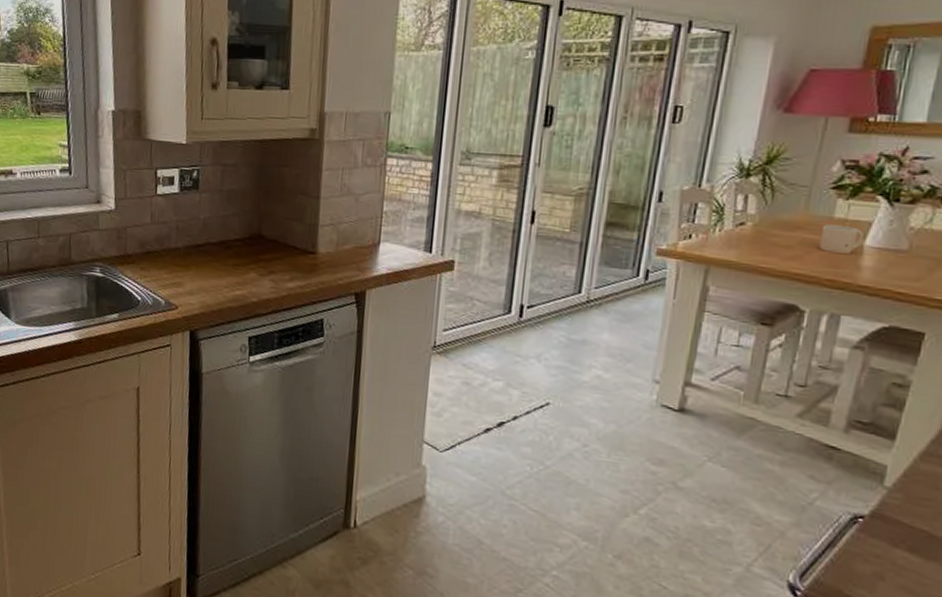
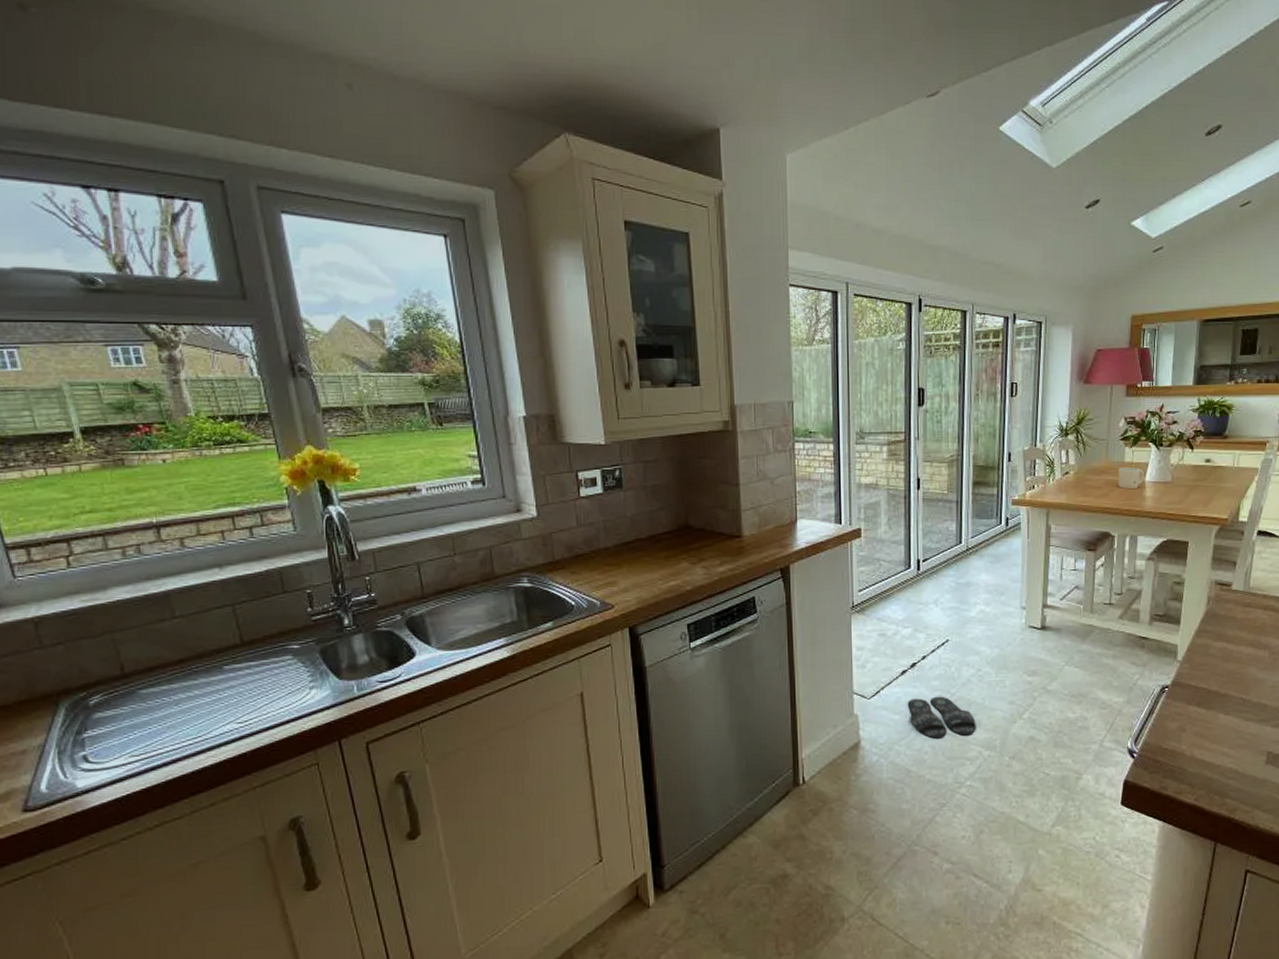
slippers: none [487,462,574,519] -> present [908,696,976,739]

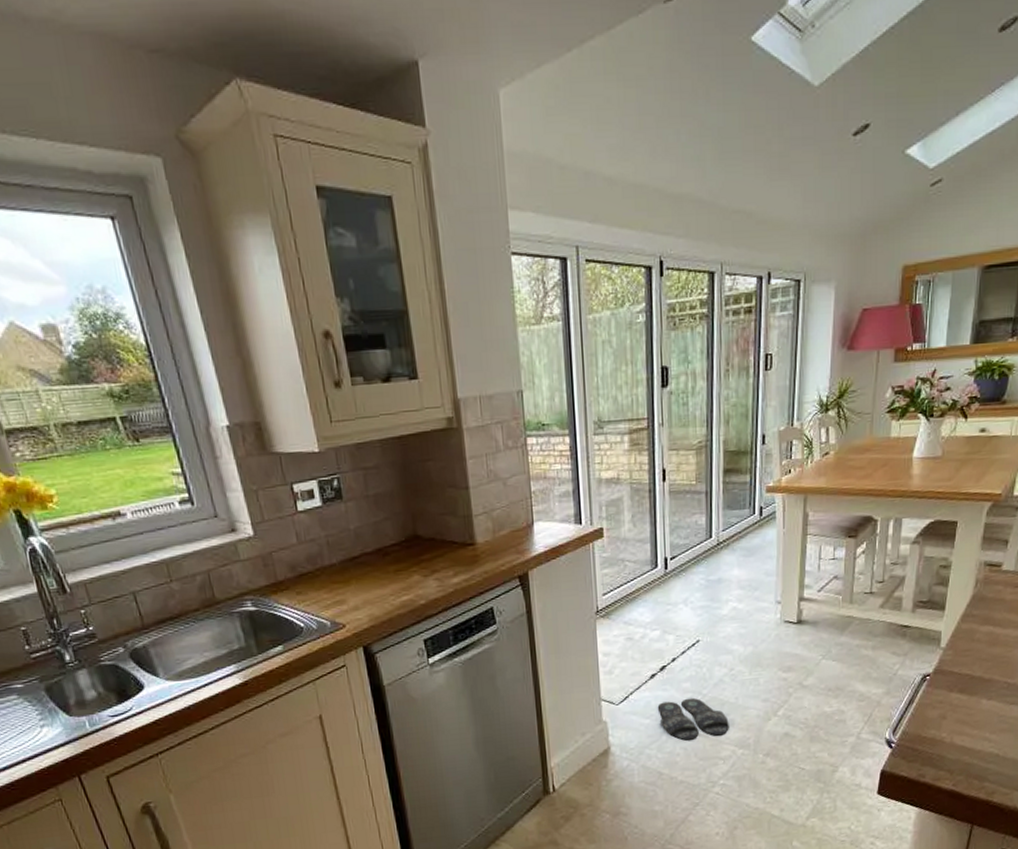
mug: present [1118,467,1145,490] -> none [883,443,913,468]

